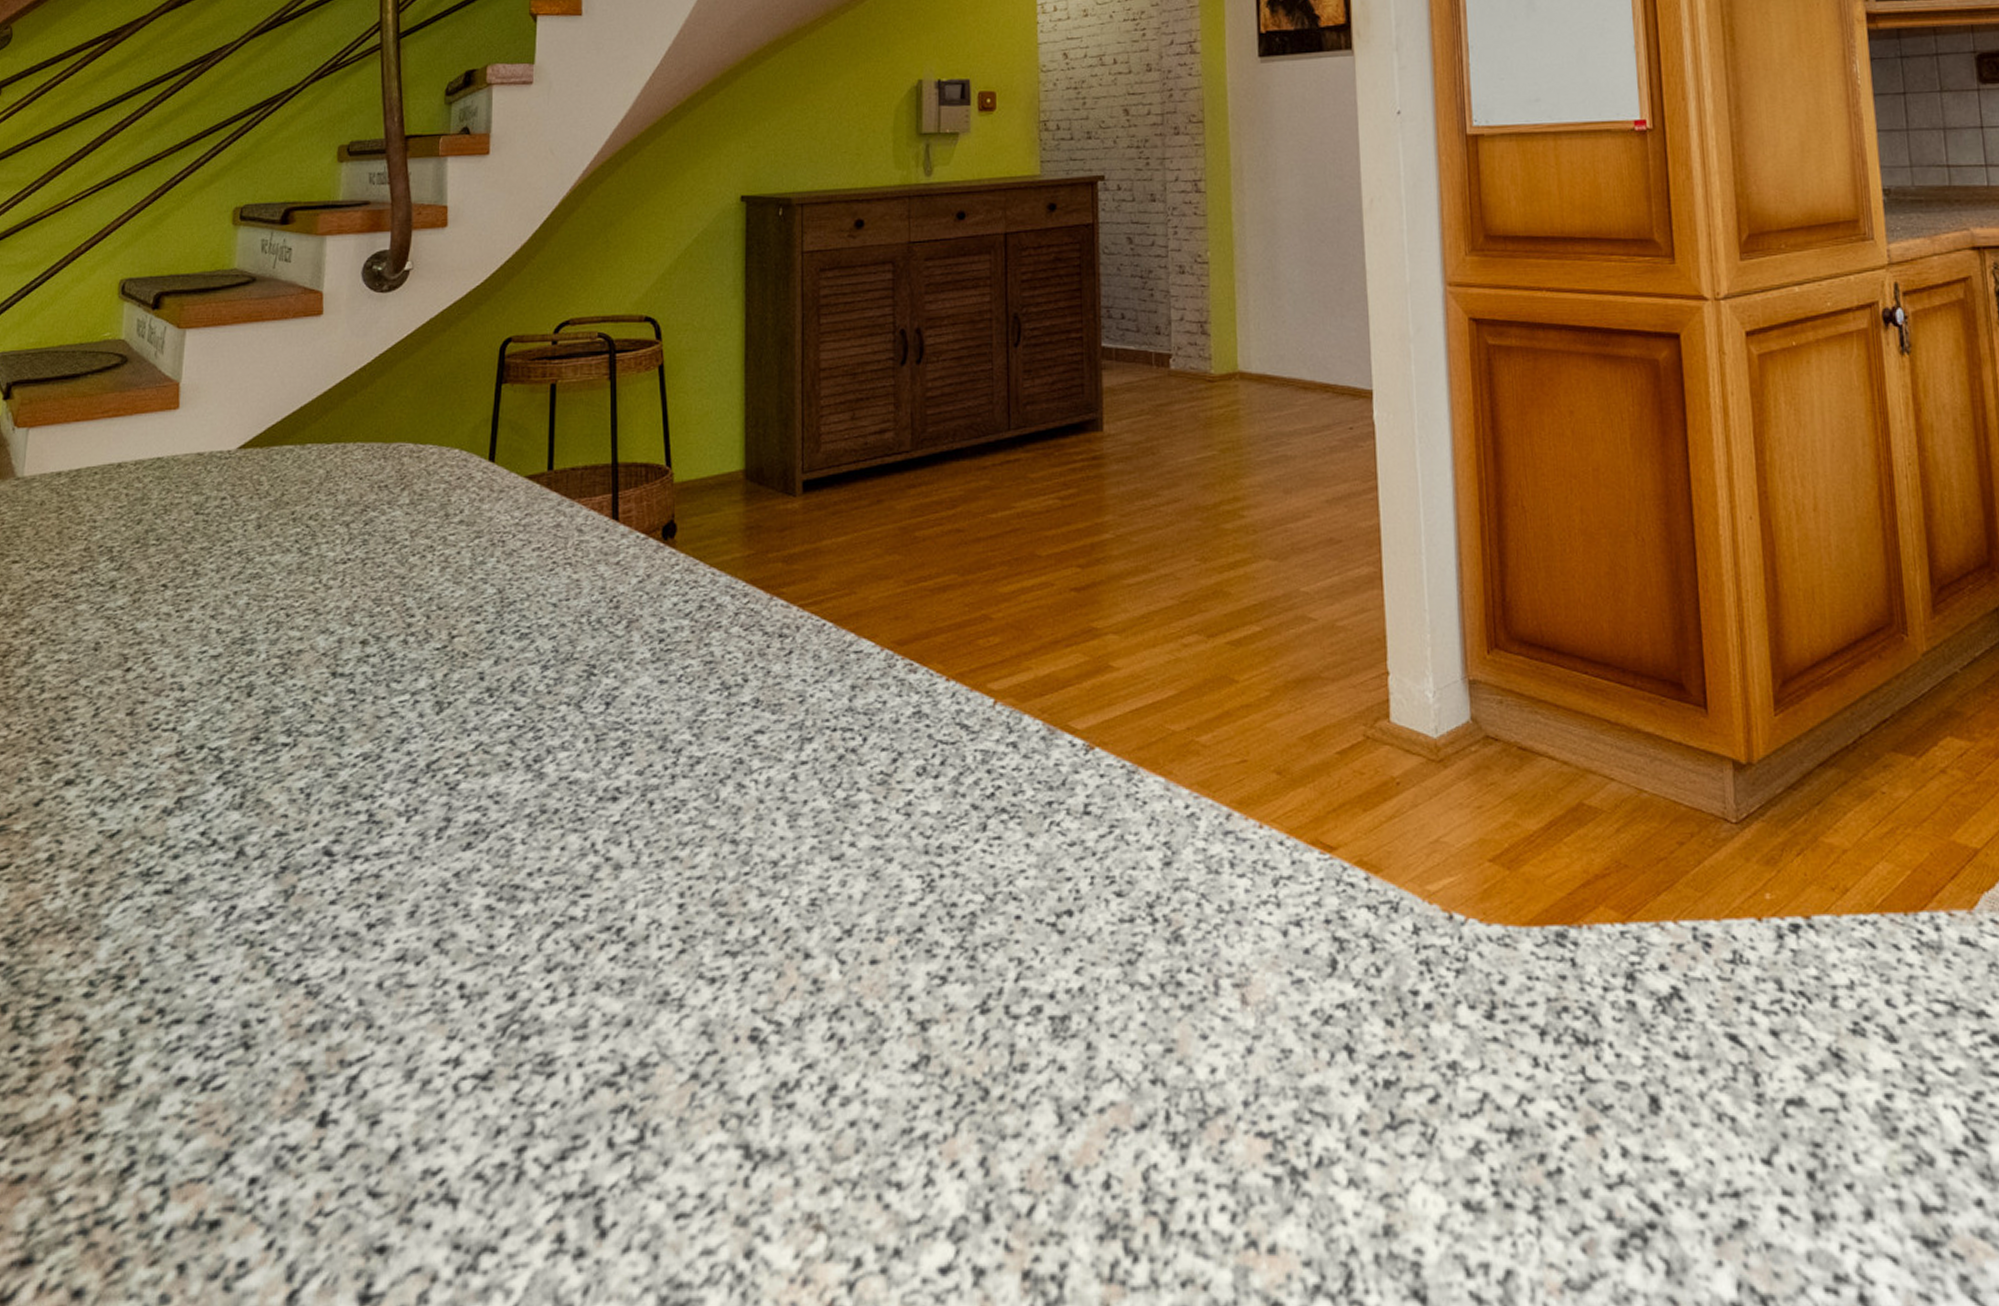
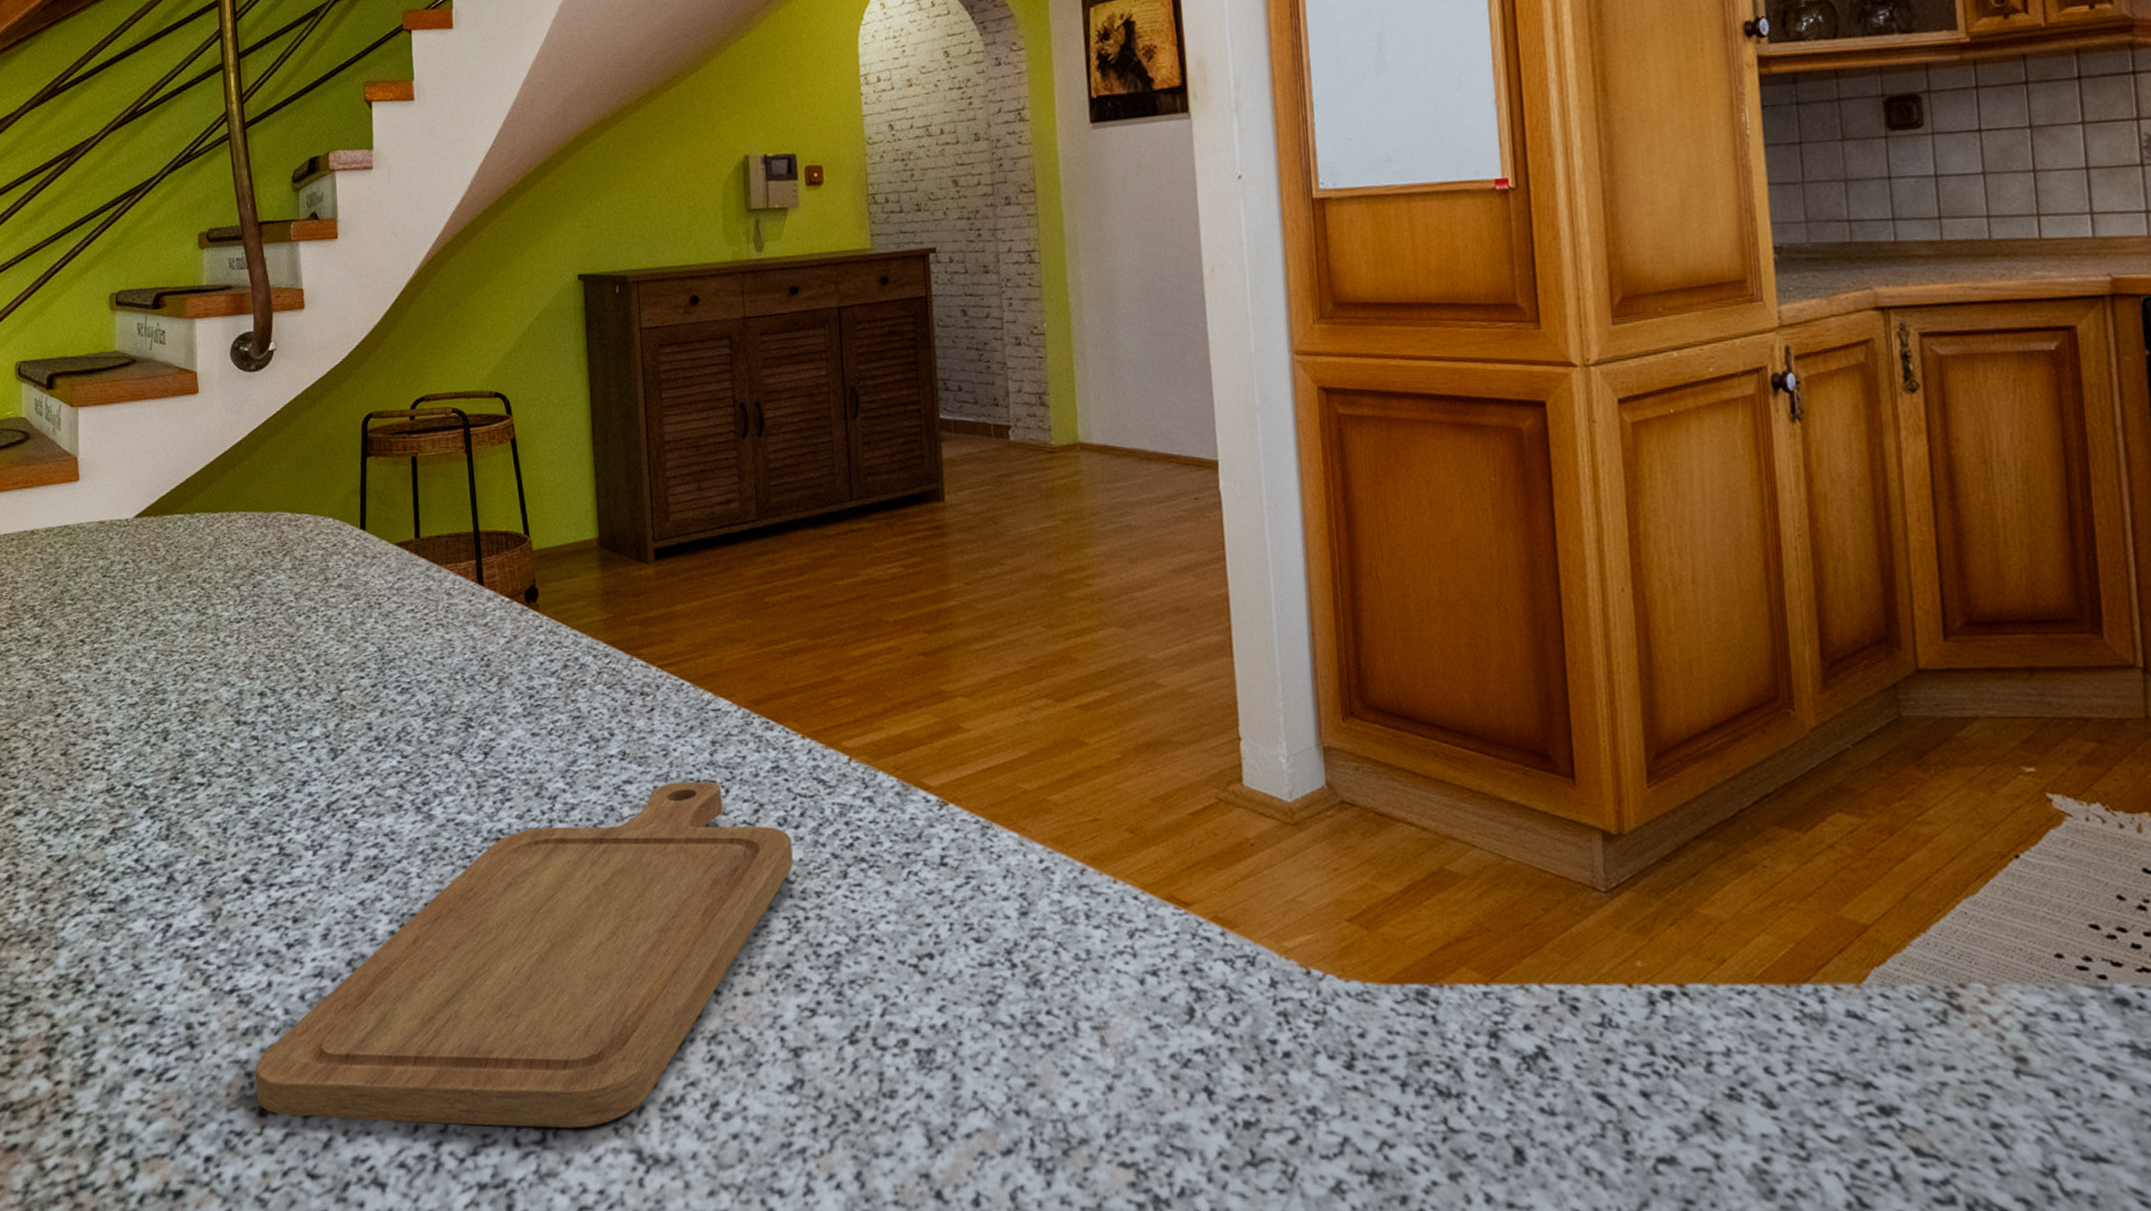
chopping board: none [316,729,931,1126] -> present [254,781,793,1128]

